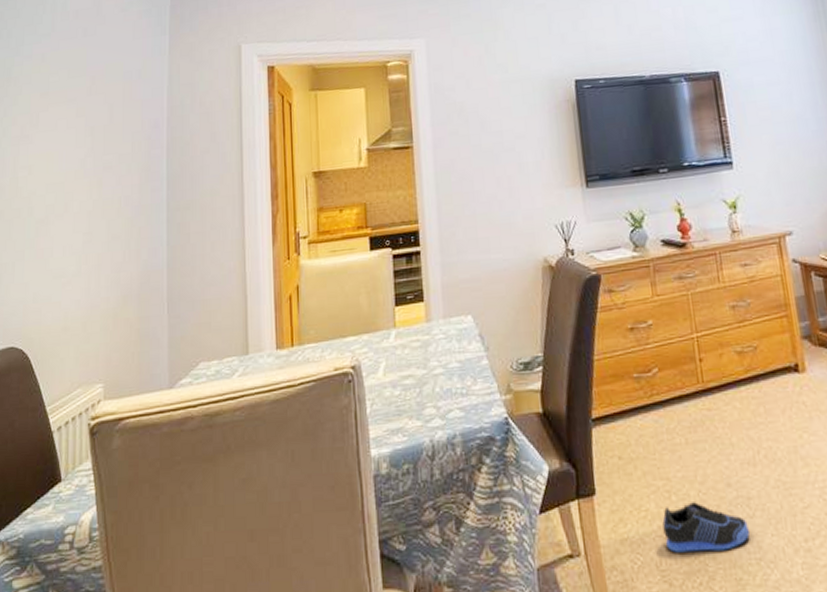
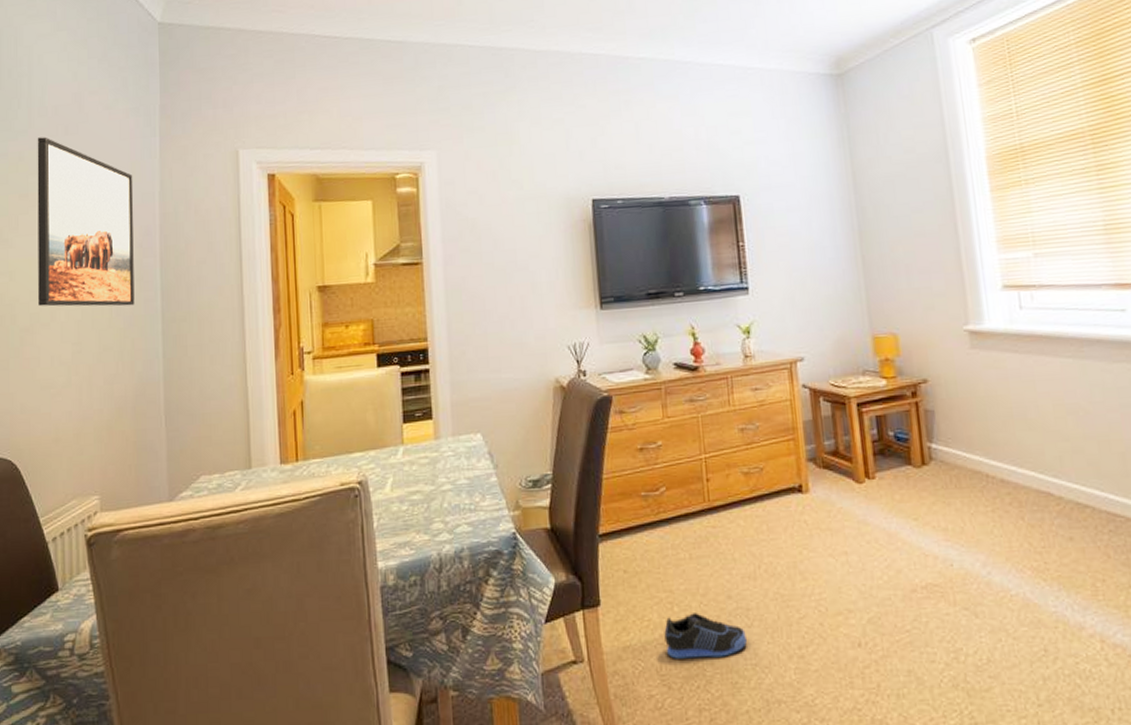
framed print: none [54,39,144,199] -> present [37,137,135,307]

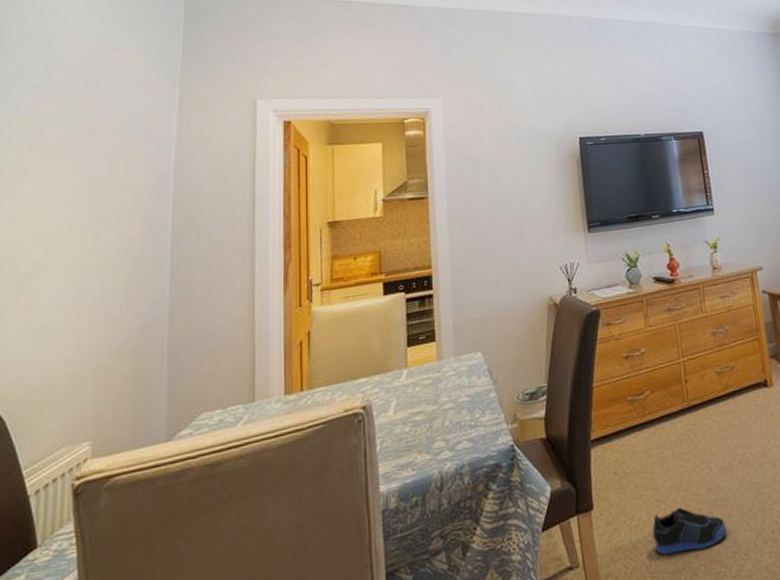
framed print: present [37,137,135,307] -> none [41,90,151,253]

